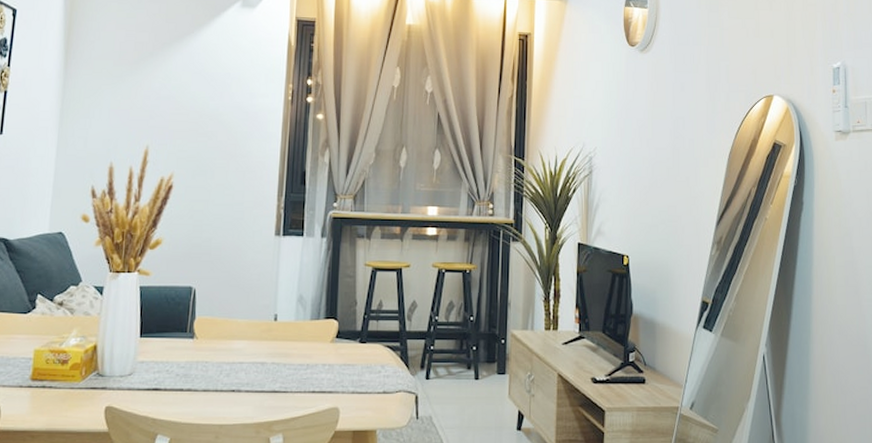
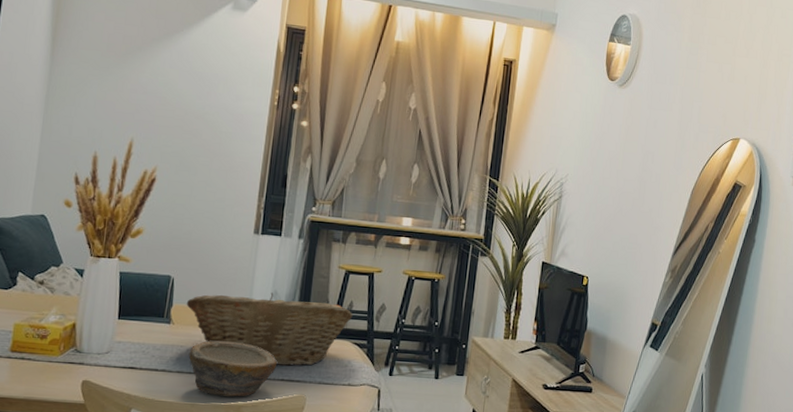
fruit basket: none [209,297,383,376] -> present [186,292,353,366]
bowl: none [215,353,306,414] -> present [189,341,277,397]

